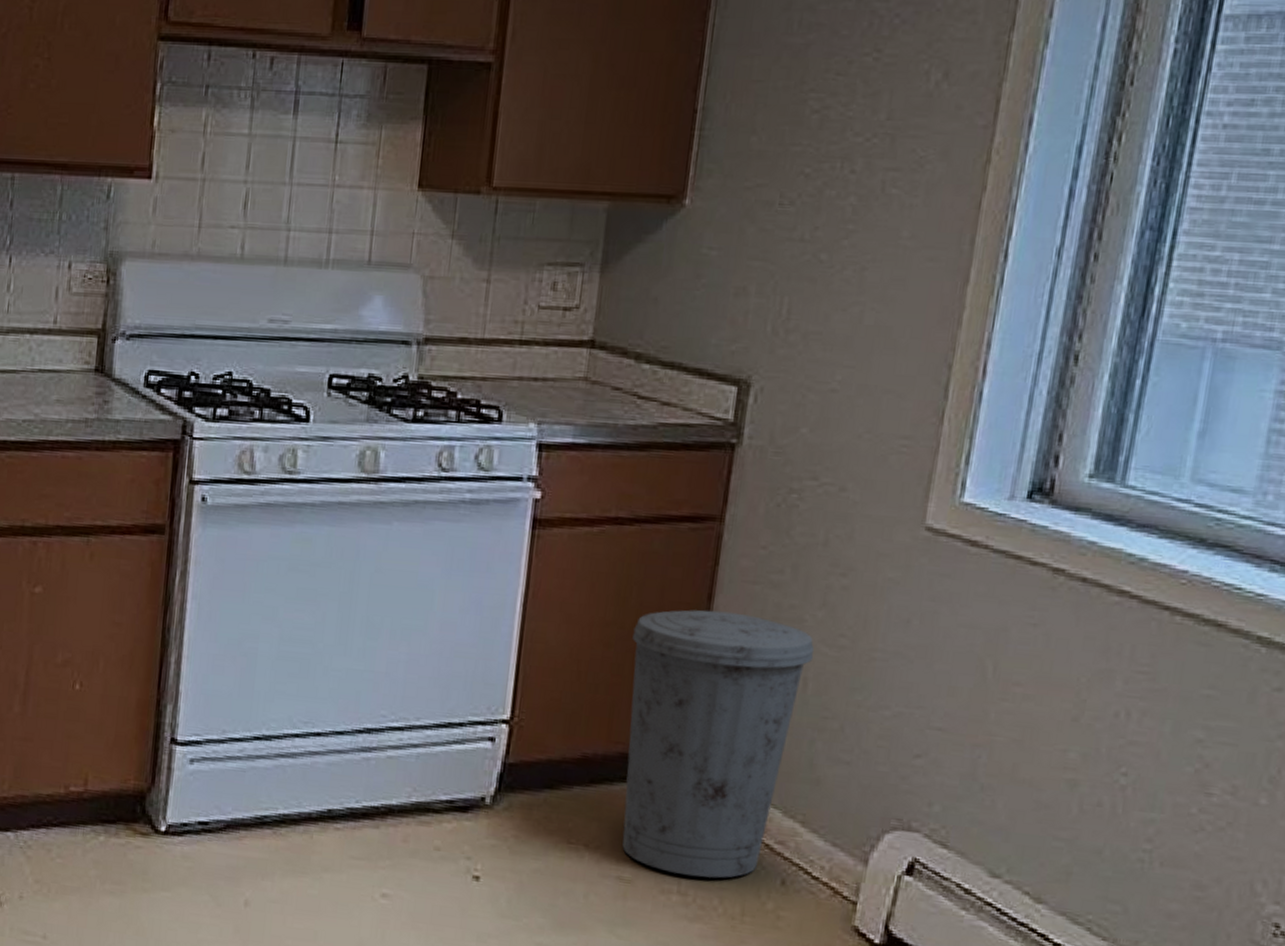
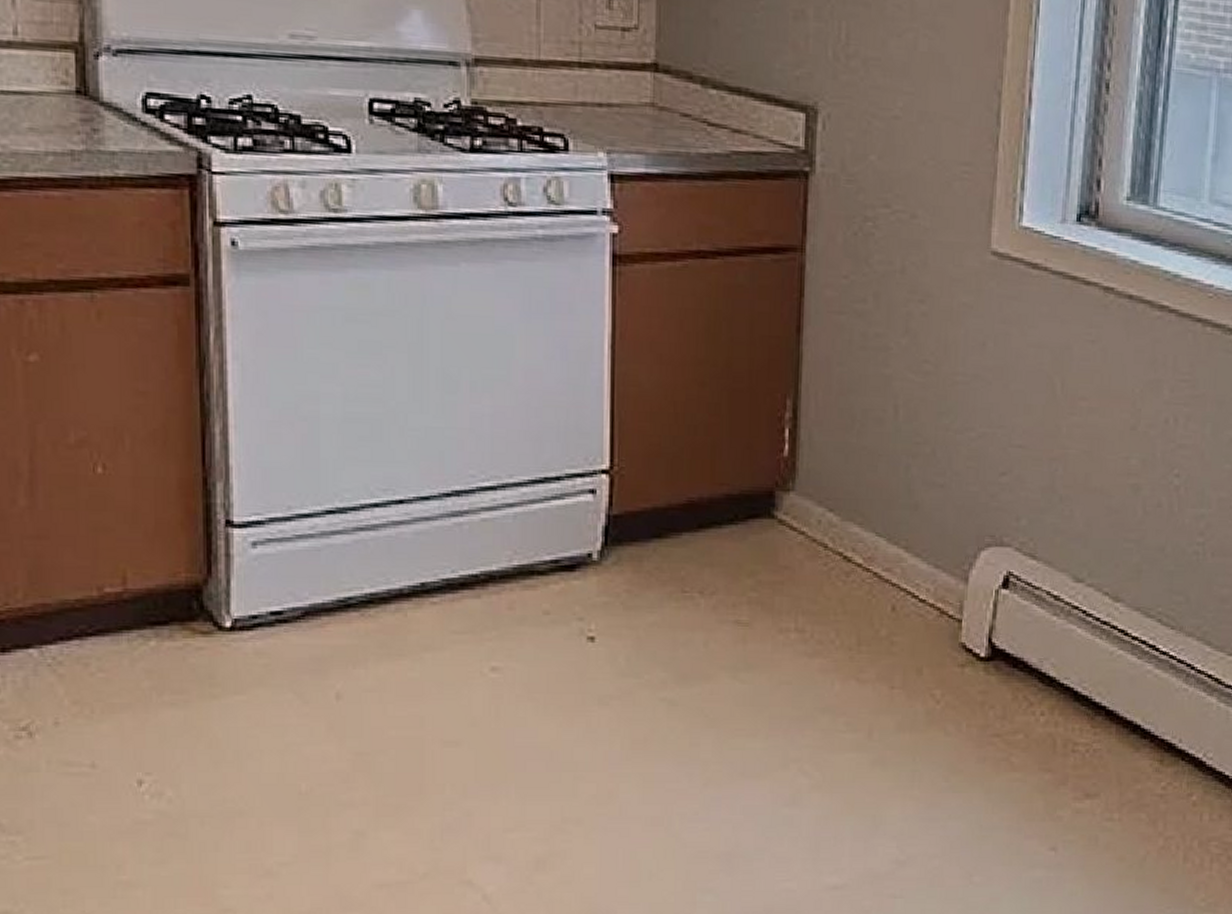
trash can: present [622,609,814,879] -> none [727,342,902,613]

